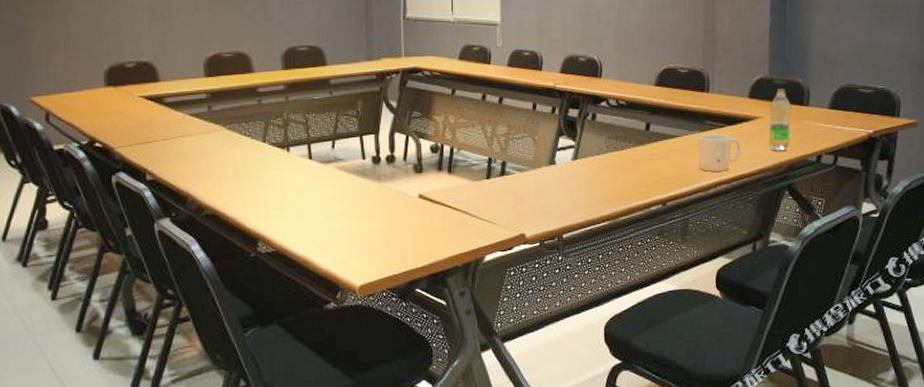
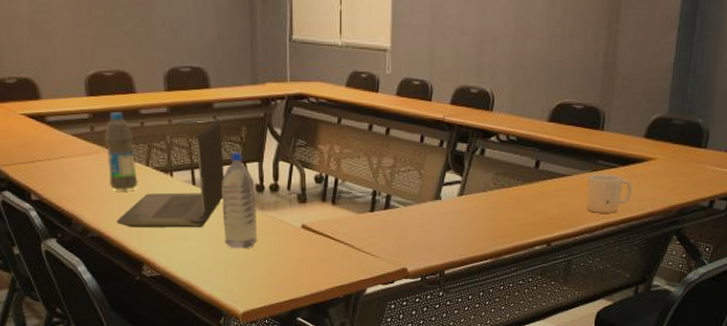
water bottle: none [222,90,254,168] -> present [105,111,138,191]
laptop computer: none [232,94,341,203] -> present [117,119,224,228]
water bottle: none [338,125,374,221] -> present [222,151,257,249]
bottle: present [769,89,791,151] -> none [661,129,688,195]

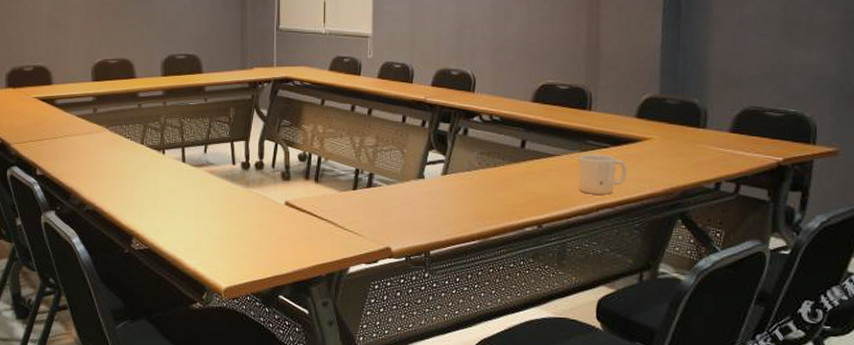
water bottle: present [105,111,138,191] -> none [106,95,133,168]
laptop computer: present [117,119,224,228] -> none [111,101,213,204]
water bottle: present [222,151,257,249] -> none [209,131,242,225]

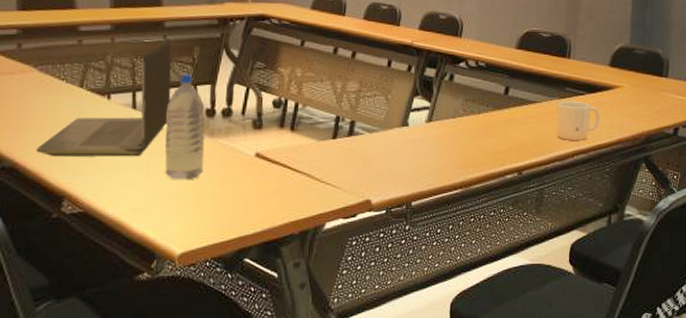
laptop computer: none [111,101,213,204] -> present [36,38,172,157]
water bottle: none [209,131,242,225] -> present [165,73,205,180]

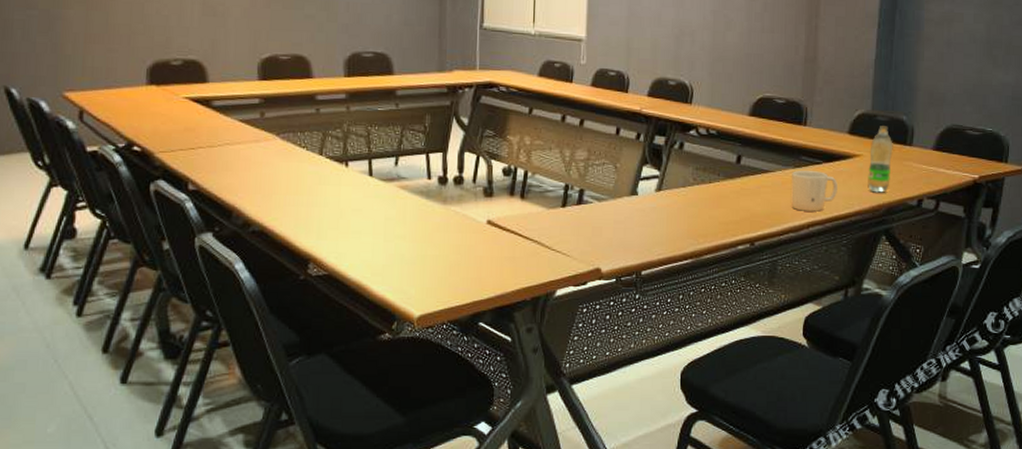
laptop computer: present [36,38,172,157] -> none [283,107,405,223]
water bottle: present [165,73,205,180] -> none [400,141,439,246]
bottle: none [628,59,651,122] -> present [868,126,893,193]

